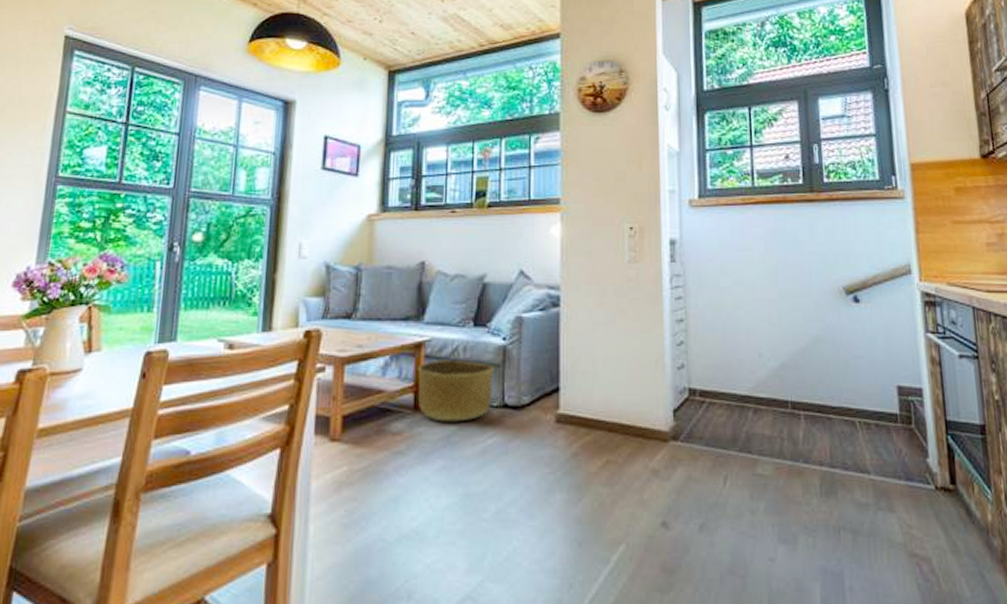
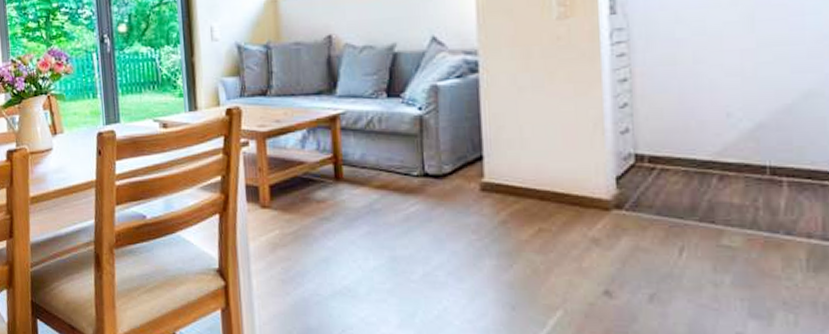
basket: present [418,359,494,422] -> none [335,131,412,191]

